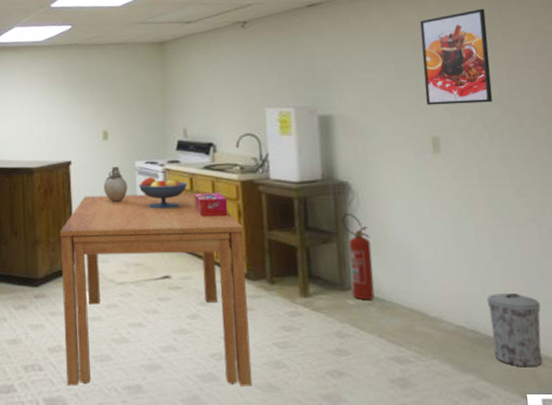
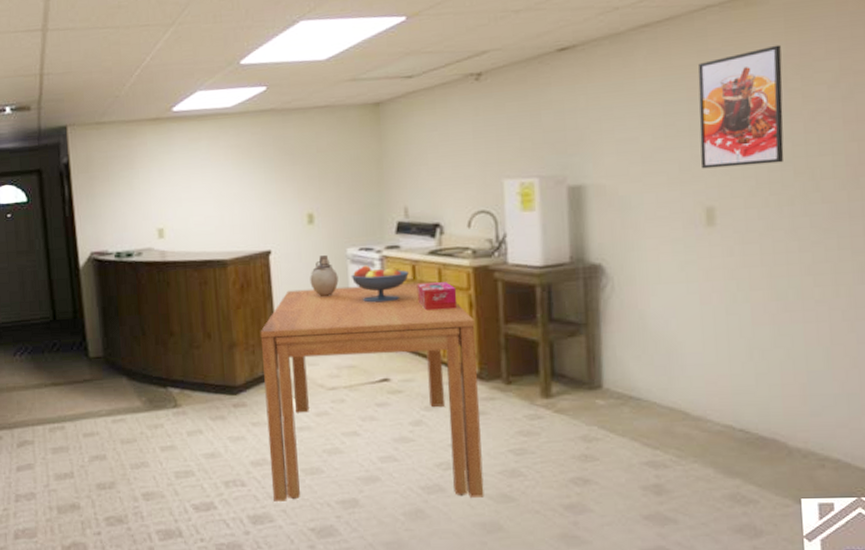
fire extinguisher: present [342,213,375,300] -> none [592,301,629,400]
trash can: present [486,294,542,367] -> none [761,387,825,469]

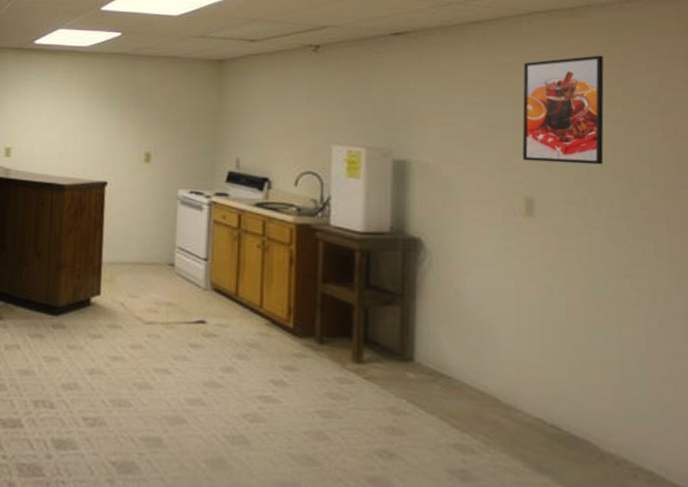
dining table: present [260,281,484,502] -> none [79,222,293,456]
vase: present [310,255,339,296] -> none [140,193,167,232]
fruit bowl: present [351,265,409,303] -> none [179,207,234,247]
tissue box: present [416,282,458,311] -> none [240,232,279,262]

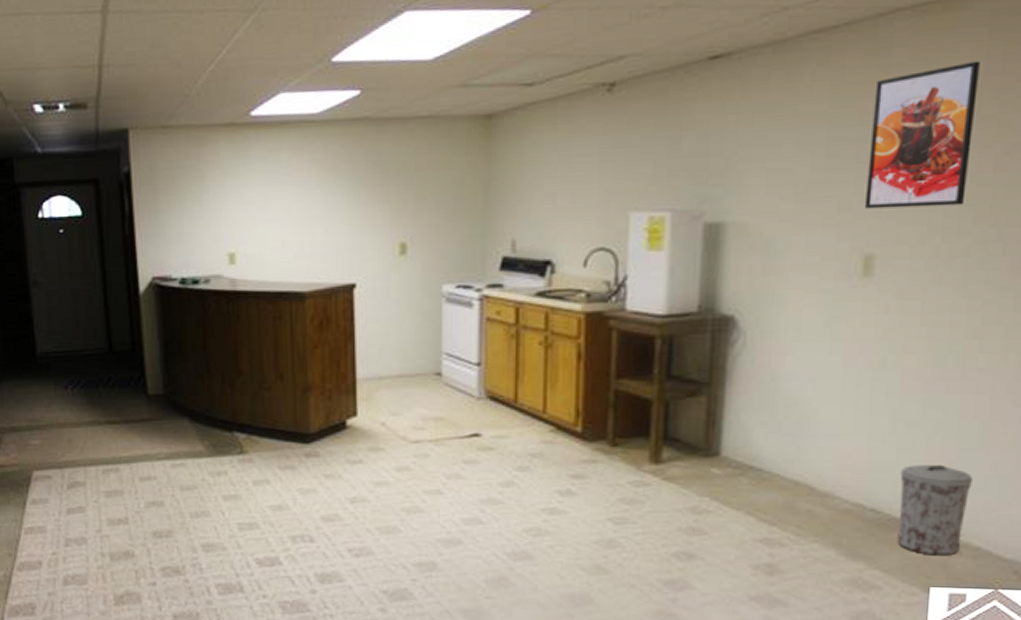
trash can: none [574,386,639,478] -> present [897,465,972,556]

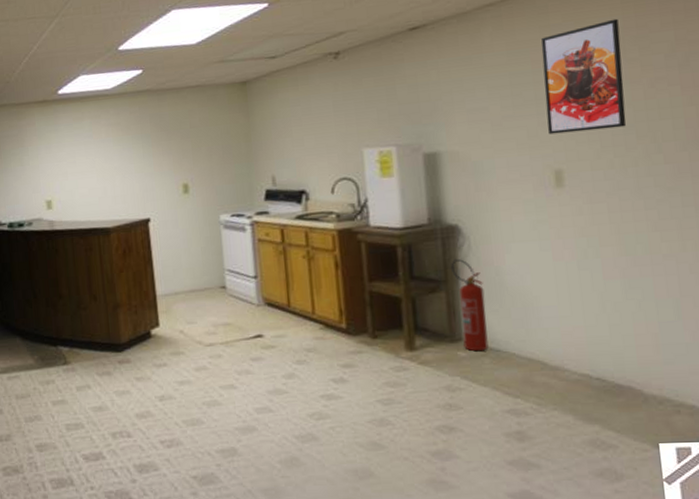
fire extinguisher: none [718,358,754,470] -> present [451,259,489,352]
trash can: present [897,465,972,556] -> none [615,337,677,415]

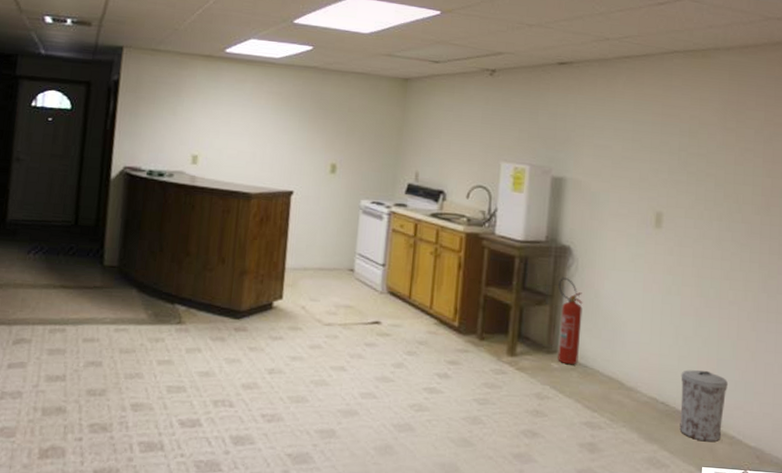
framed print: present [541,18,627,135] -> none [657,91,724,185]
trash can: none [615,337,677,415] -> present [679,370,728,442]

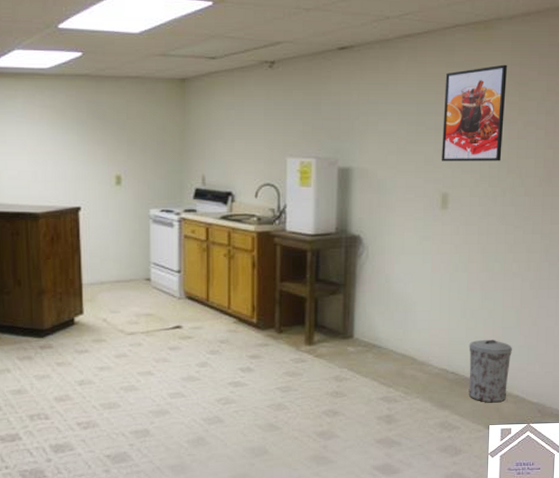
fire extinguisher: present [558,277,583,365] -> none [351,266,375,347]
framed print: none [657,91,724,185] -> present [442,64,507,162]

